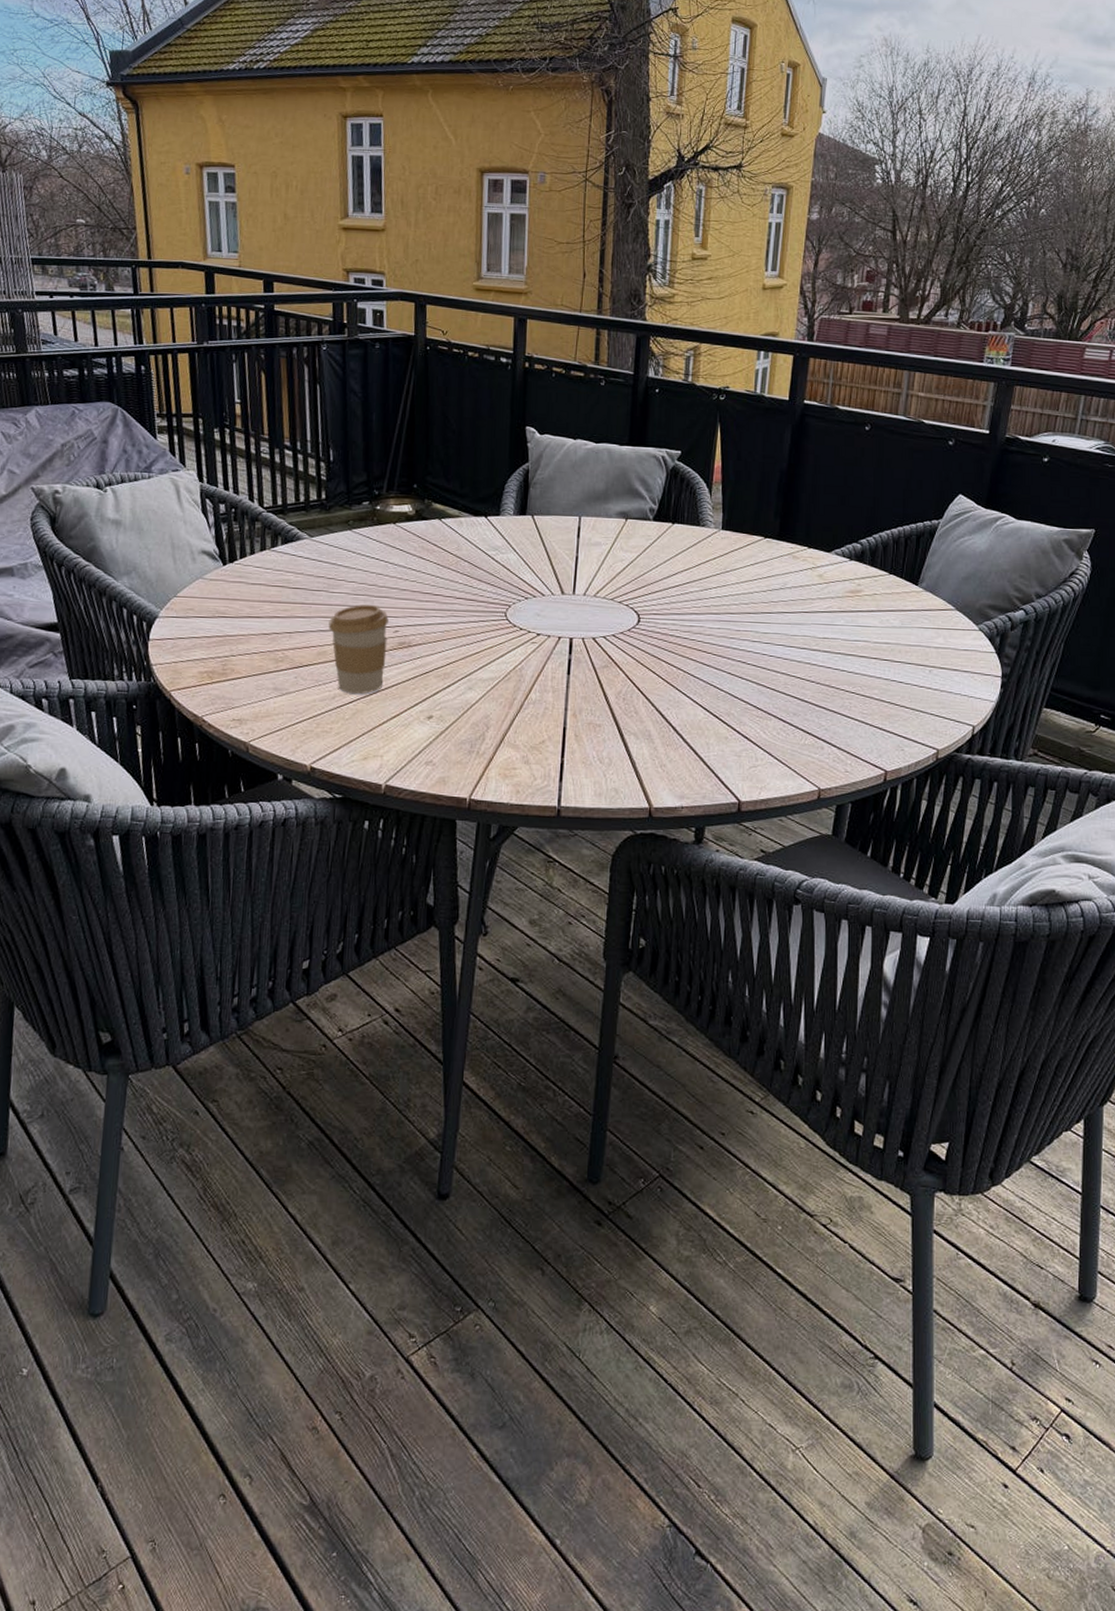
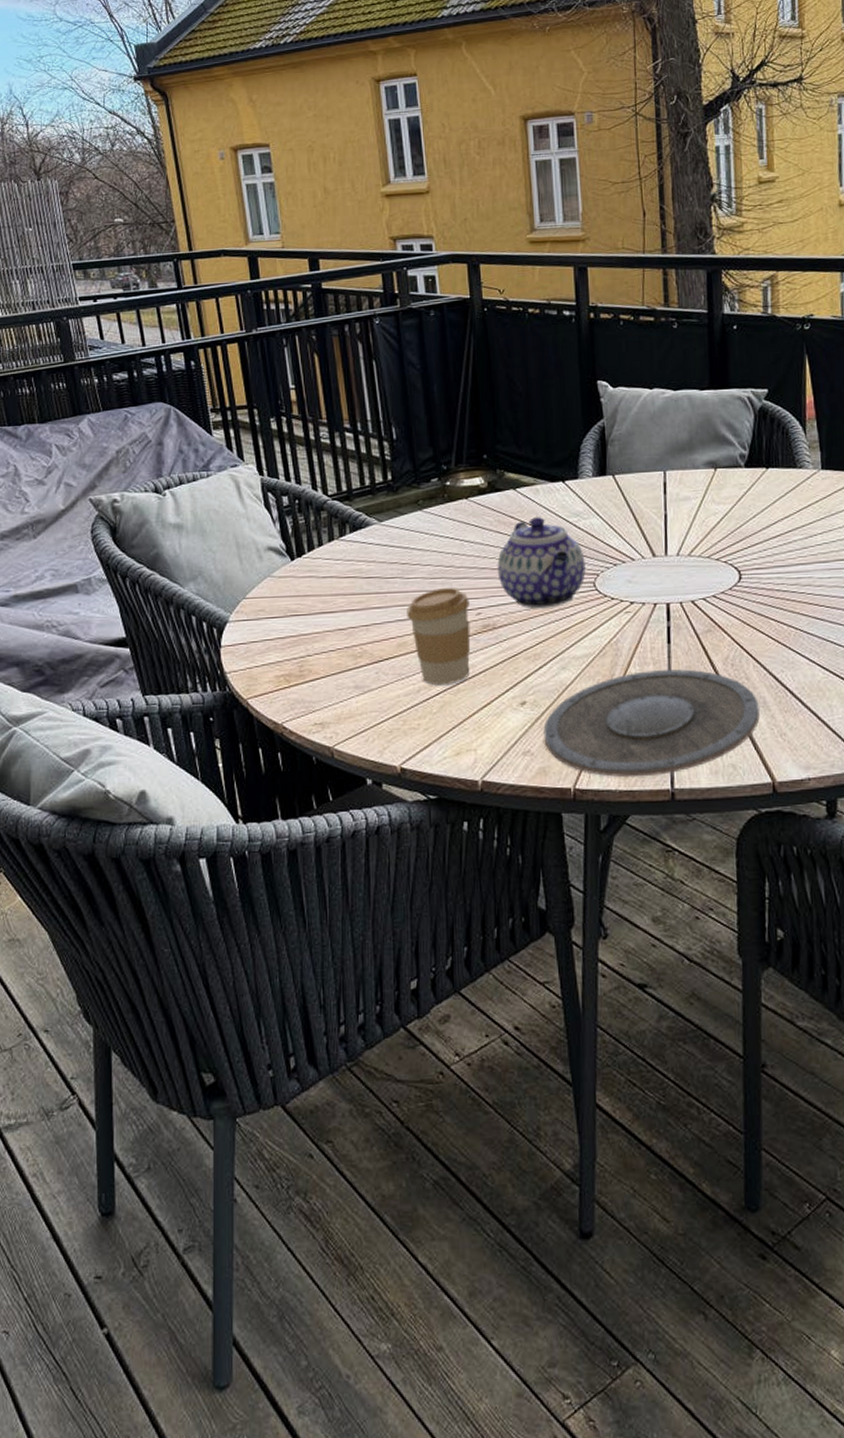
teapot: none [417,547,499,632] -> present [497,517,586,609]
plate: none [446,698,644,793] -> present [543,669,760,778]

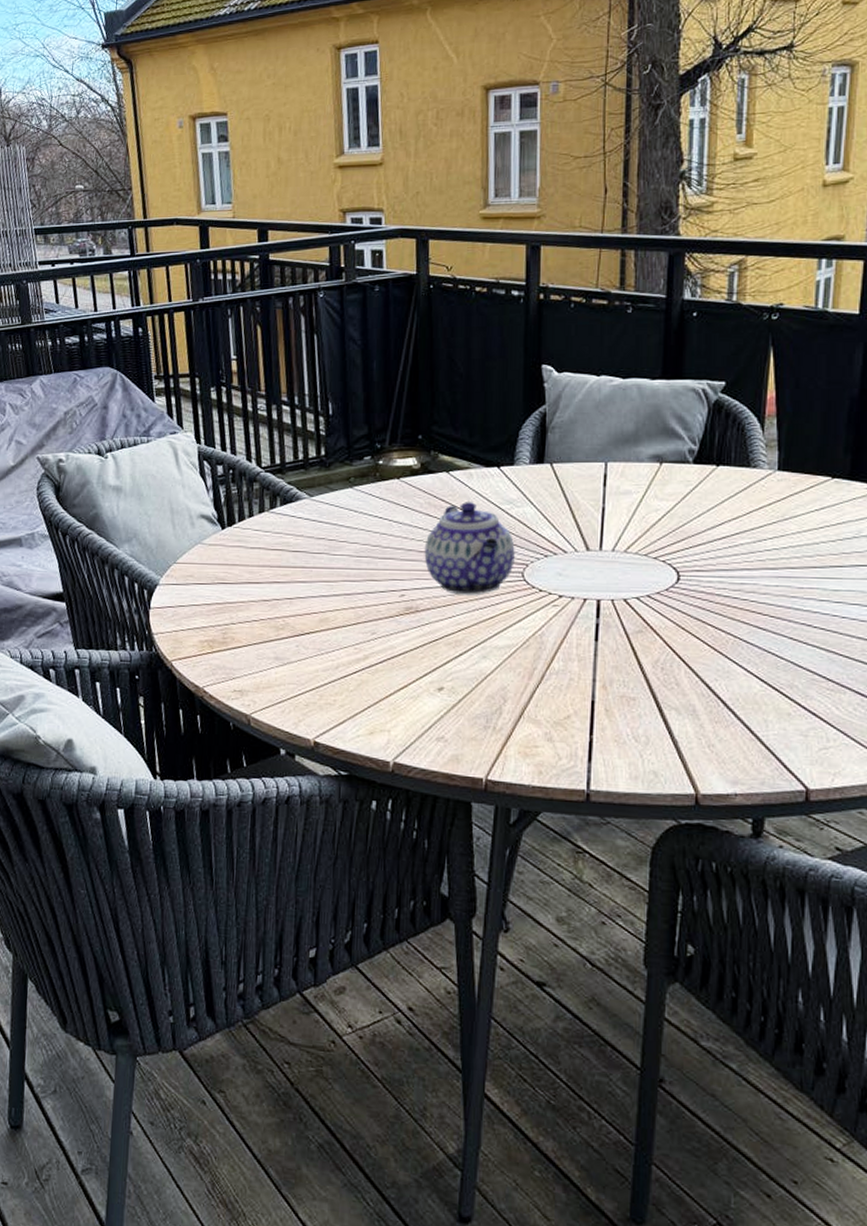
coffee cup: present [407,587,471,686] -> none [330,566,394,664]
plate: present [543,669,760,778] -> none [459,667,688,775]

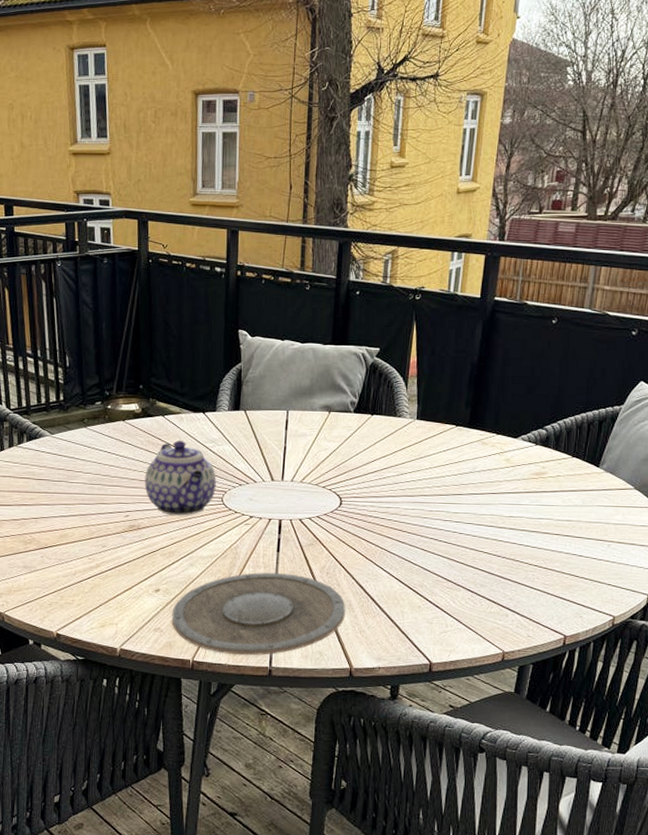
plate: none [459,667,688,775] -> present [172,572,345,656]

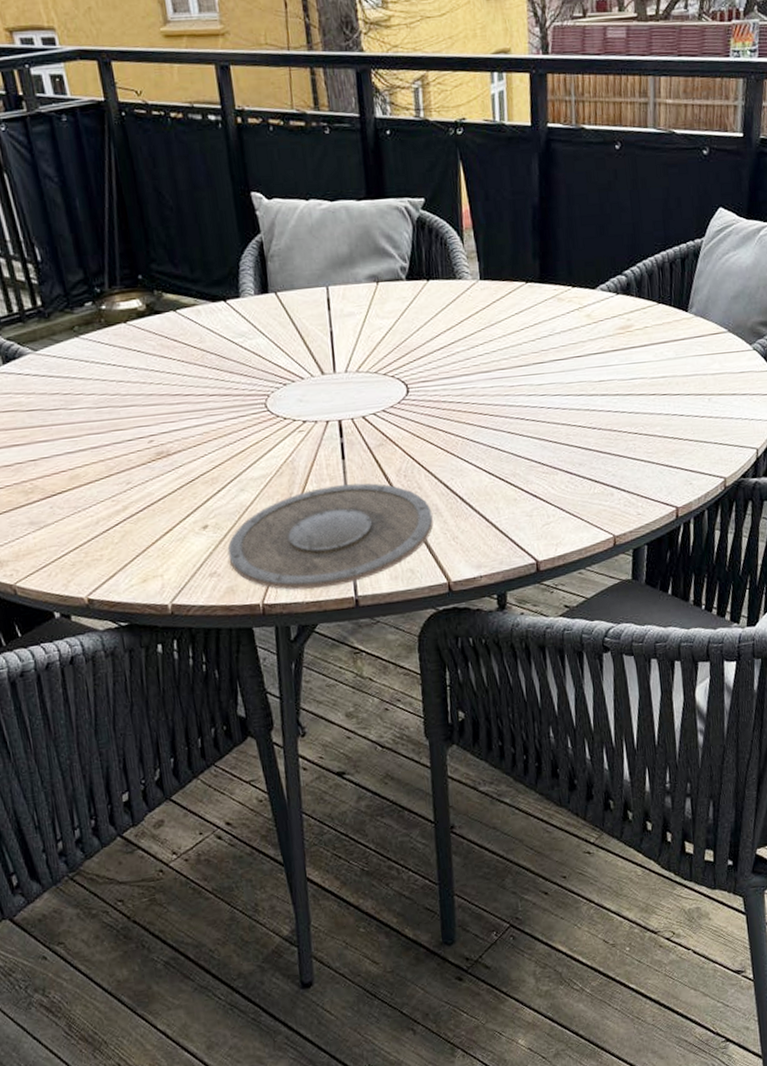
teapot: present [144,441,216,516] -> none [164,339,256,433]

